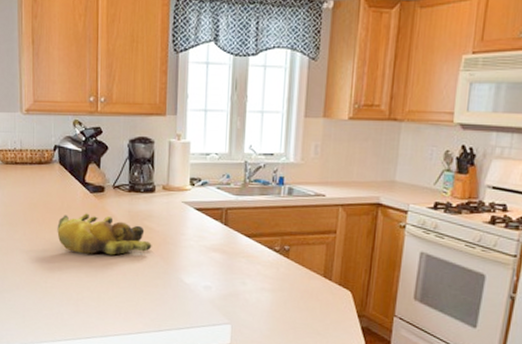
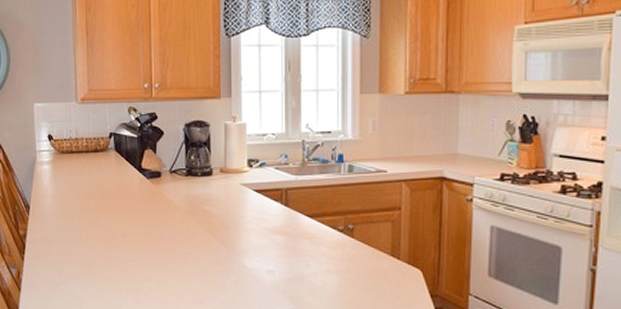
banana bunch: present [57,213,152,256] -> none [114,199,212,242]

